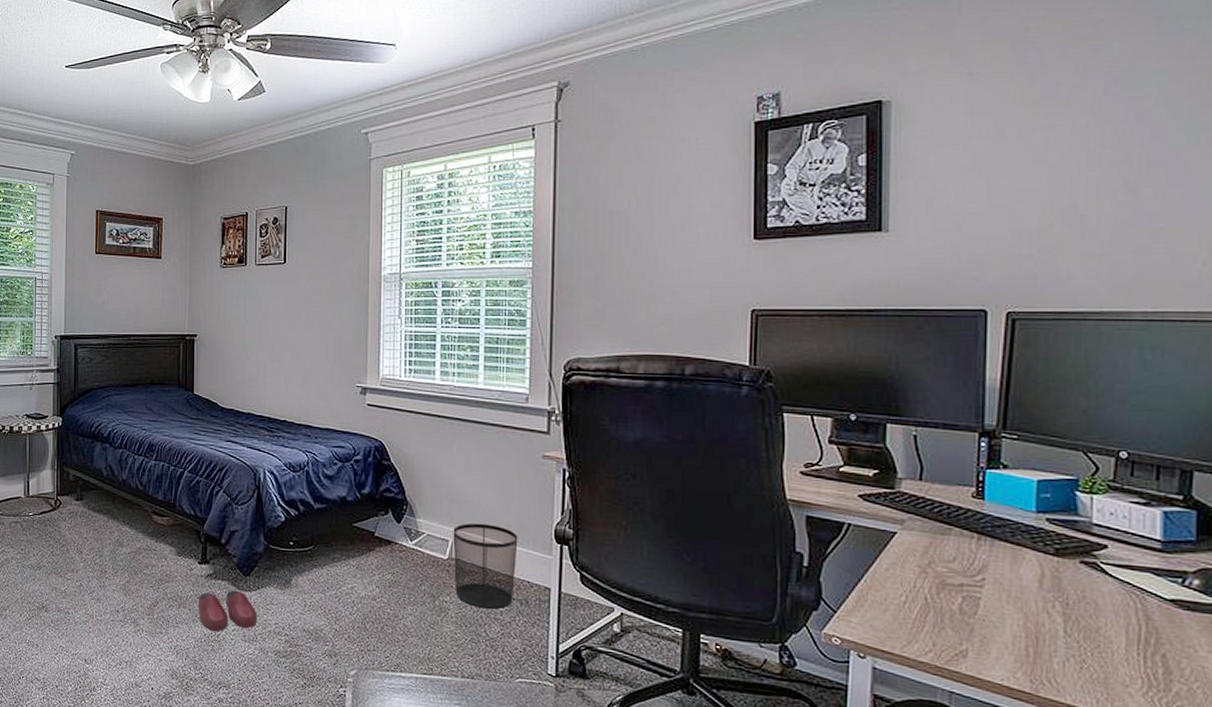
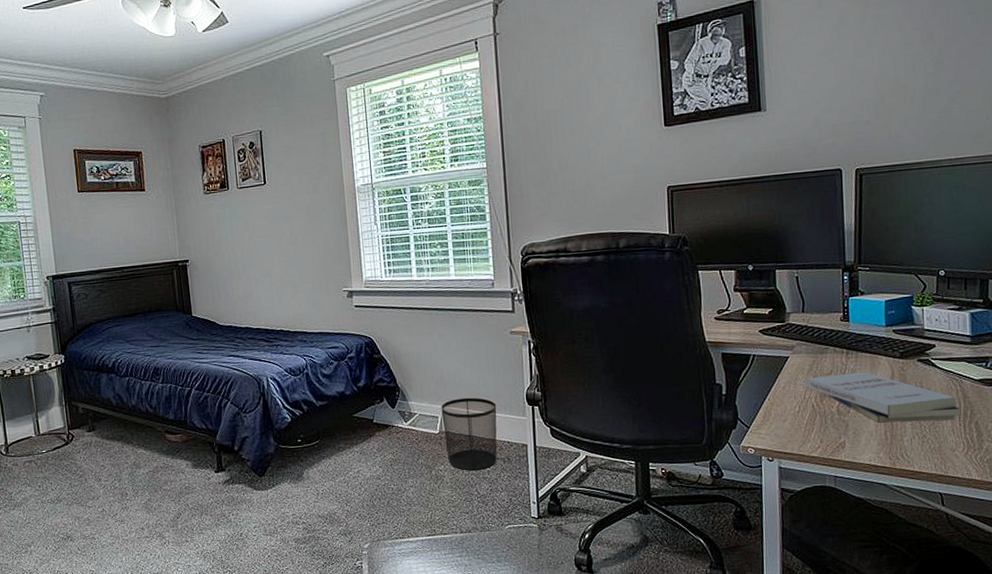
slippers: present [199,590,258,631] -> none [219,490,276,531]
books: none [915,561,1141,647] -> present [804,372,961,423]

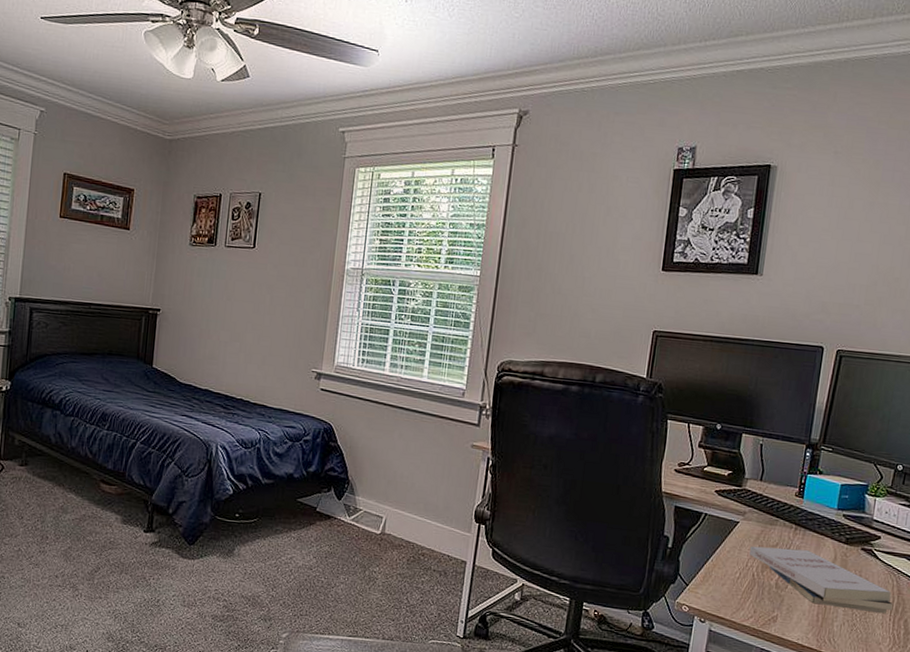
waste bin: present [441,397,498,471] -> none [384,502,444,579]

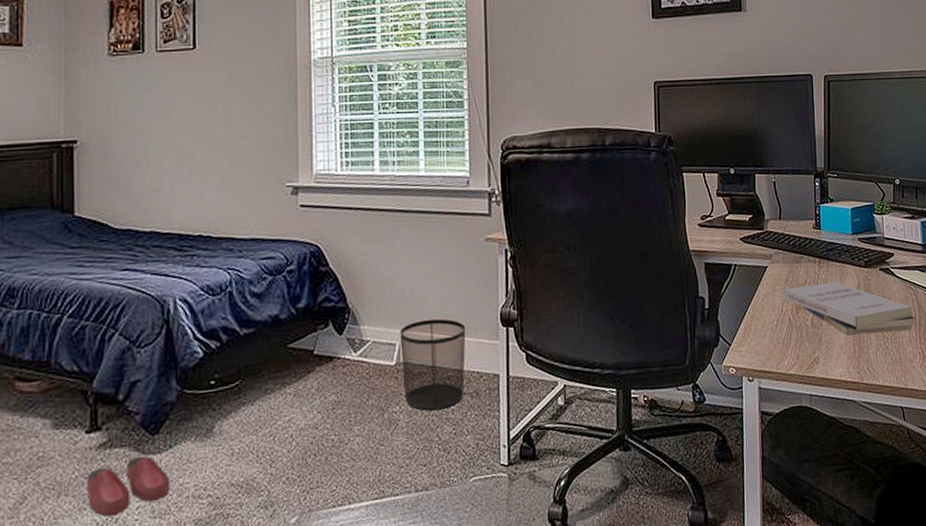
slippers: none [140,557,199,597] -> present [87,455,171,516]
waste bin: none [384,502,444,579] -> present [400,318,466,411]

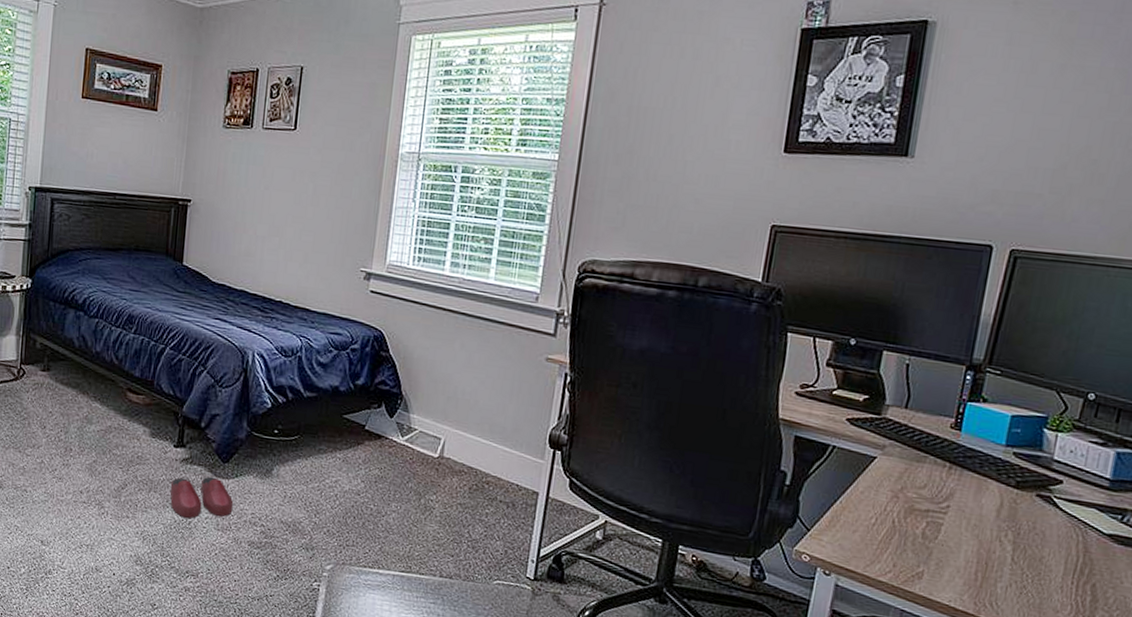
waste bin: present [400,318,466,411] -> none [442,422,512,511]
books: present [781,282,917,336] -> none [888,486,1078,576]

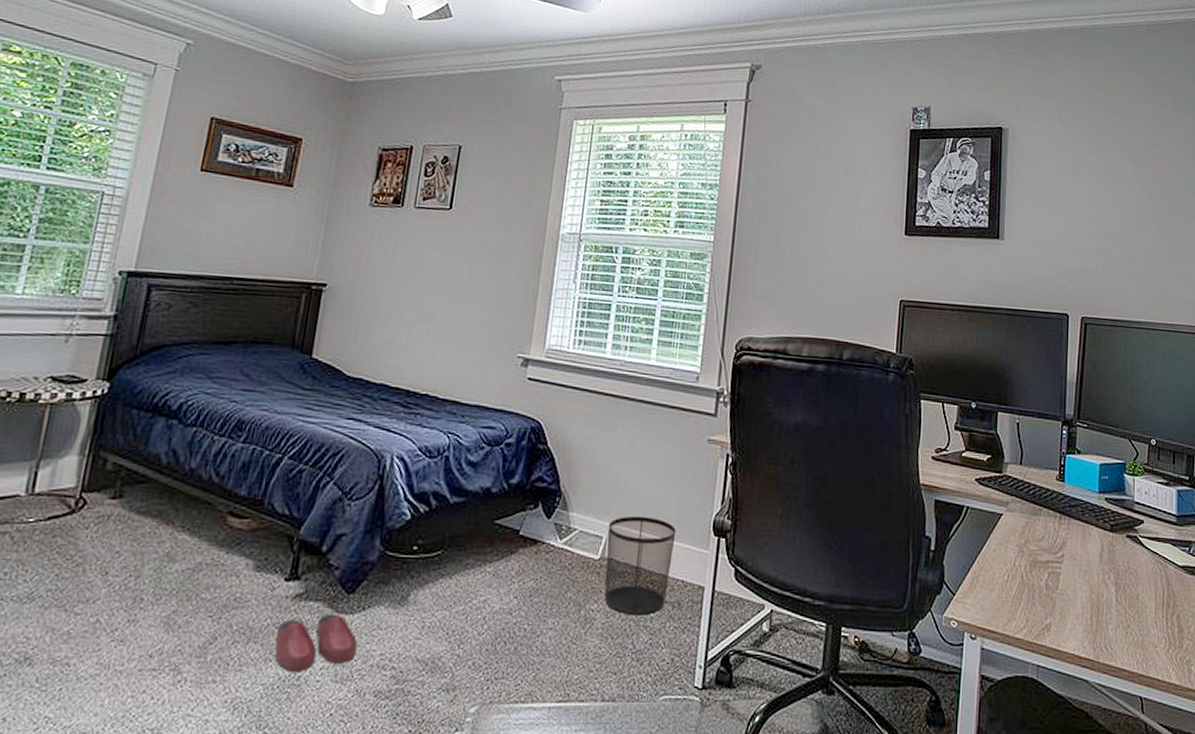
waste bin: none [442,422,512,511] -> present [604,515,677,615]

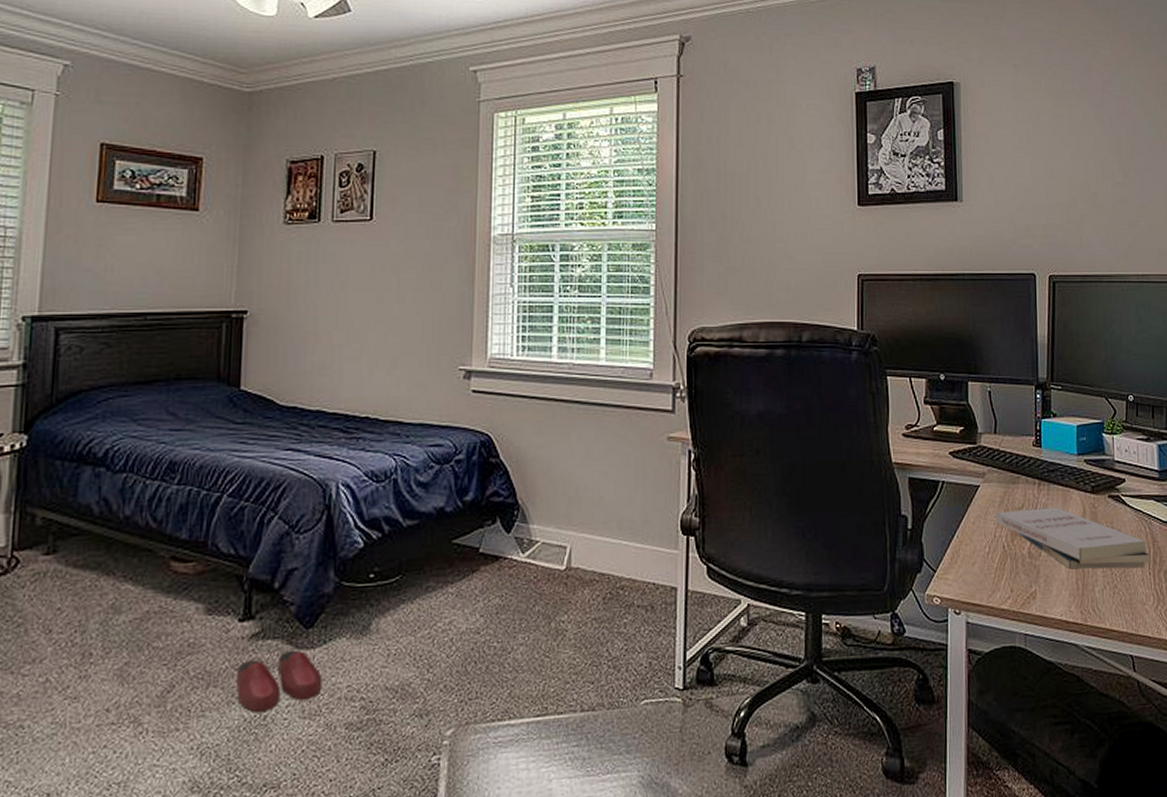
waste bin: present [604,515,677,615] -> none [571,521,643,623]
books: none [1015,541,1165,611] -> present [995,507,1151,570]

